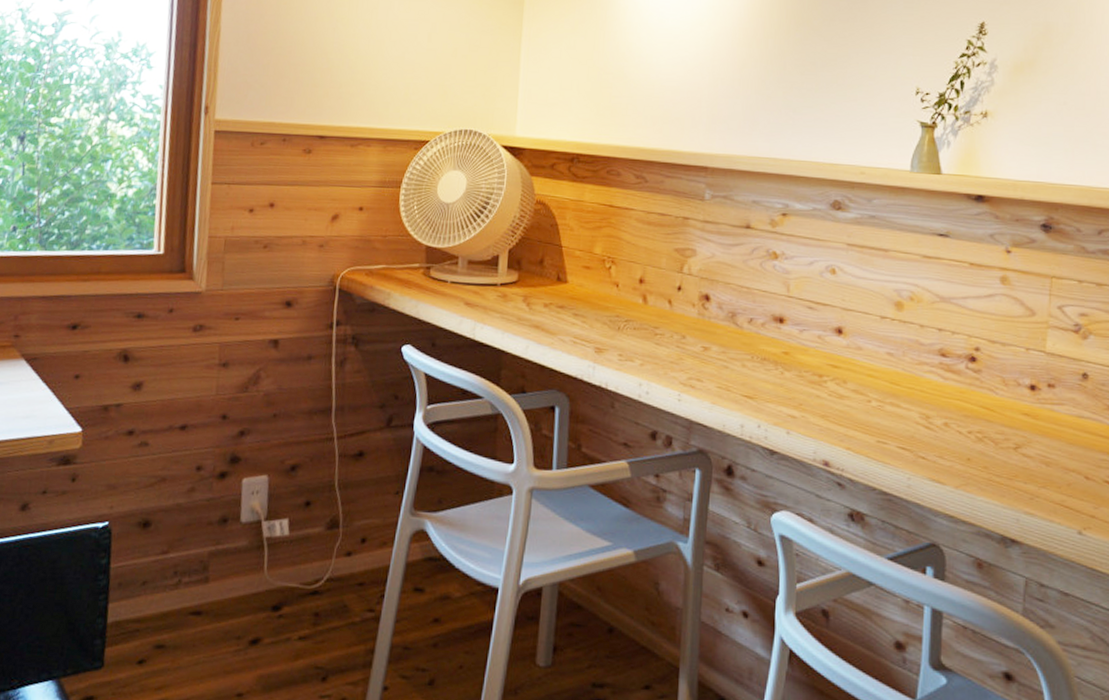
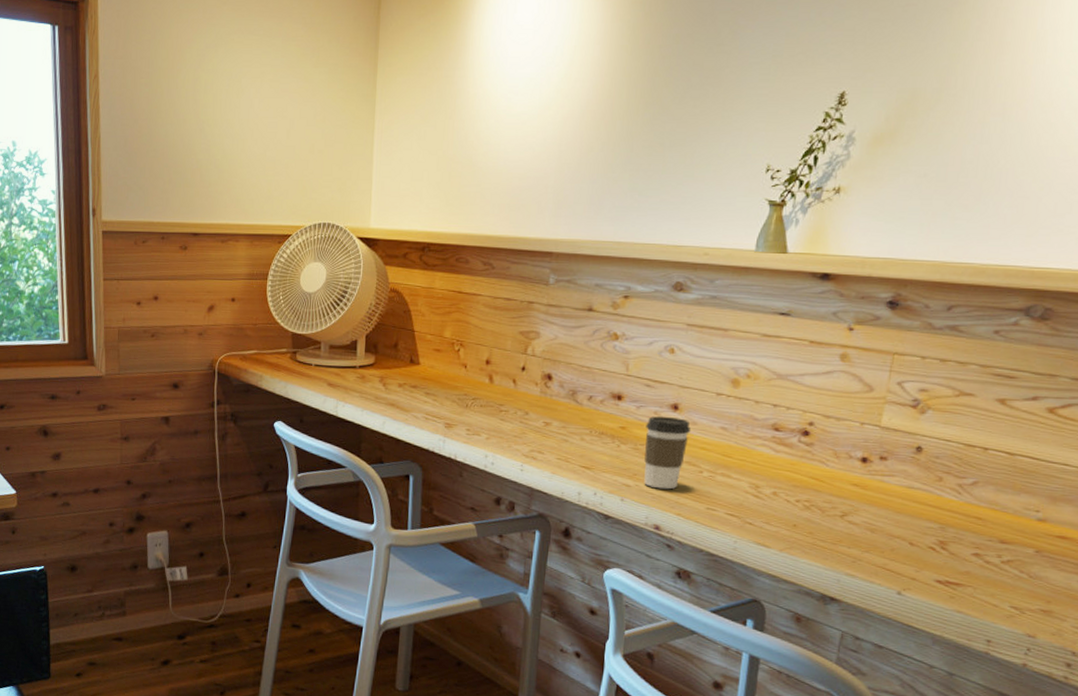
coffee cup: none [810,340,857,421] -> present [644,416,691,490]

